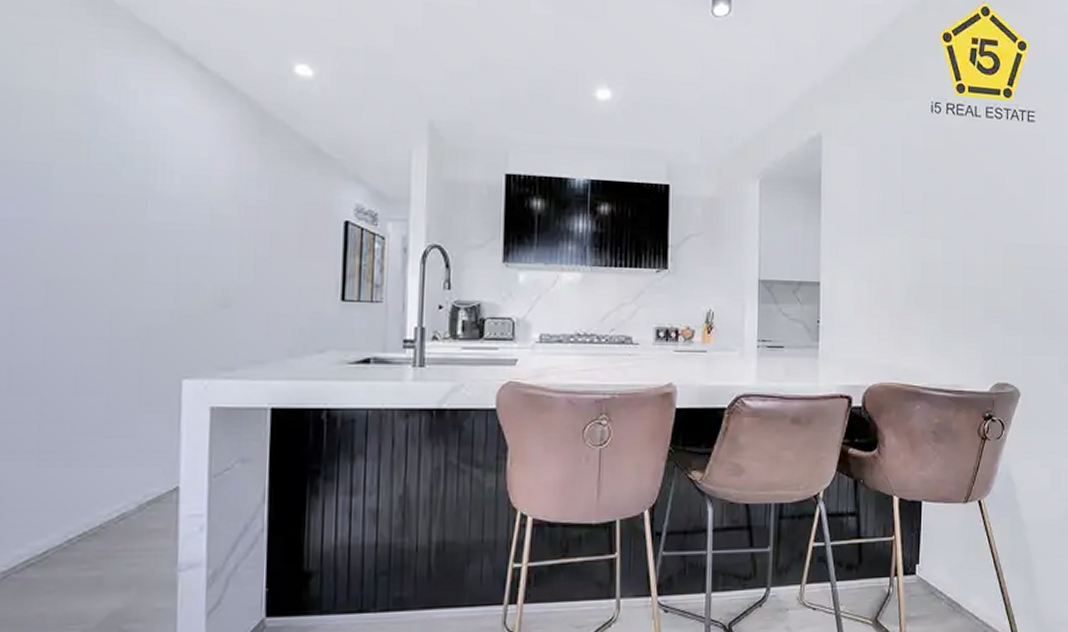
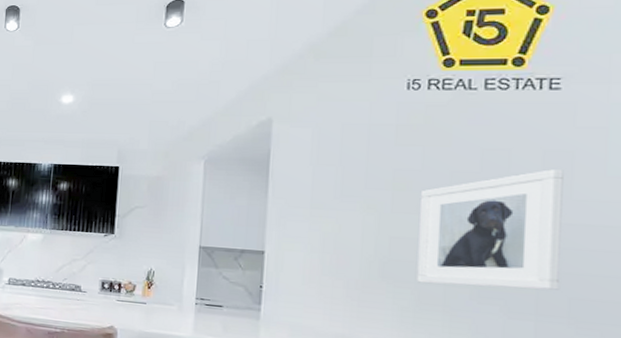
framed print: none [943,195,1038,307] -> present [417,169,564,291]

